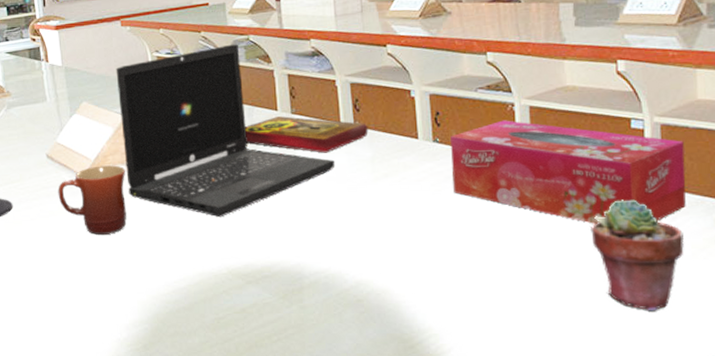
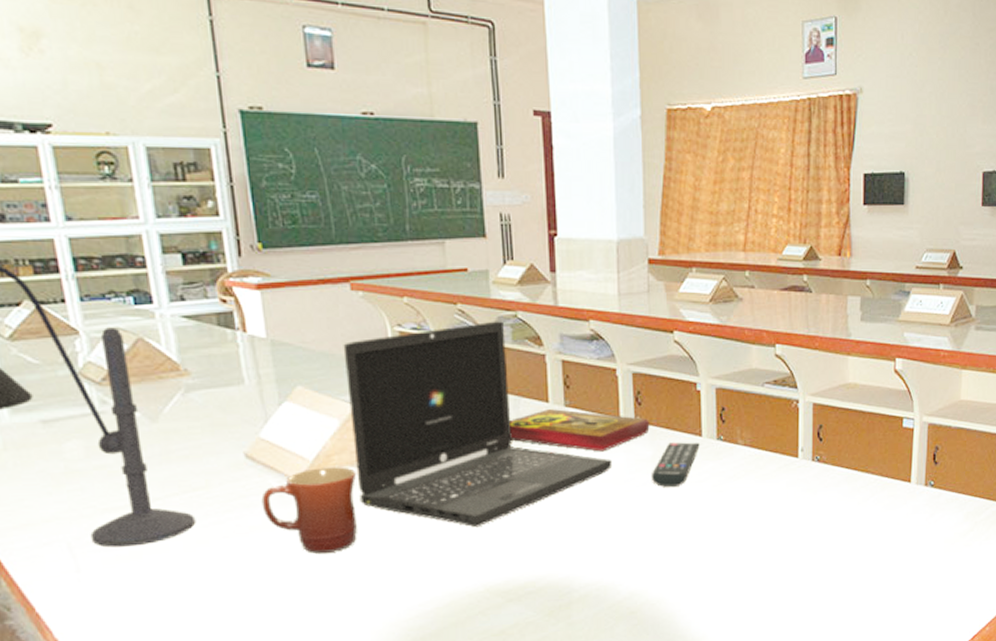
remote control: none [372,144,417,186] -> present [652,442,700,488]
tissue box: present [450,120,686,224] -> none [735,417,946,522]
potted succulent: present [591,199,684,311] -> none [860,497,939,605]

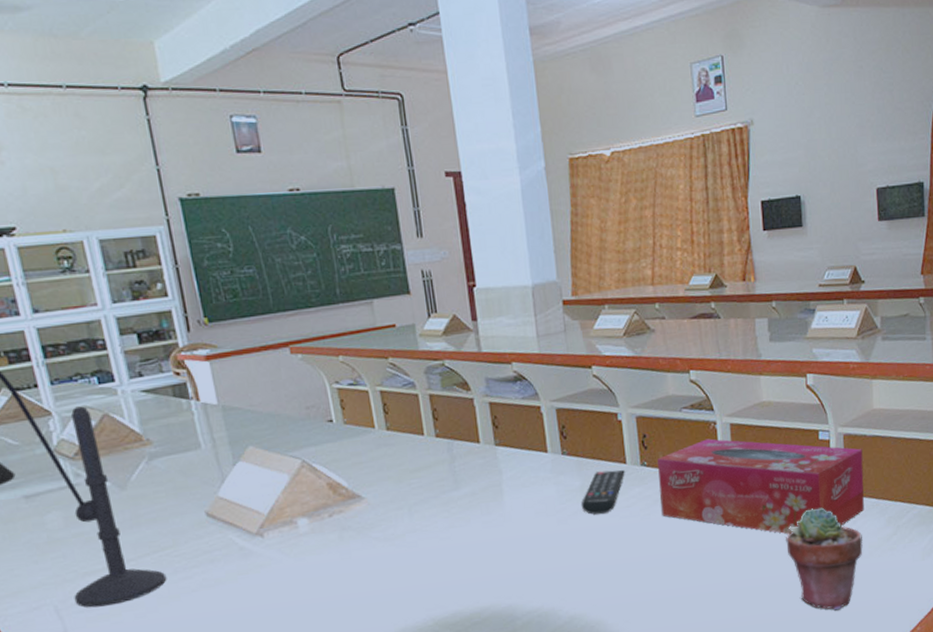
mug: present [261,467,357,554] -> none [223,518,313,600]
laptop: present [343,321,613,528] -> none [287,370,544,566]
book: present [510,409,650,452] -> none [445,448,577,486]
tissue box: none [735,417,946,522] -> present [657,438,864,534]
potted succulent: none [860,497,939,605] -> present [786,507,863,611]

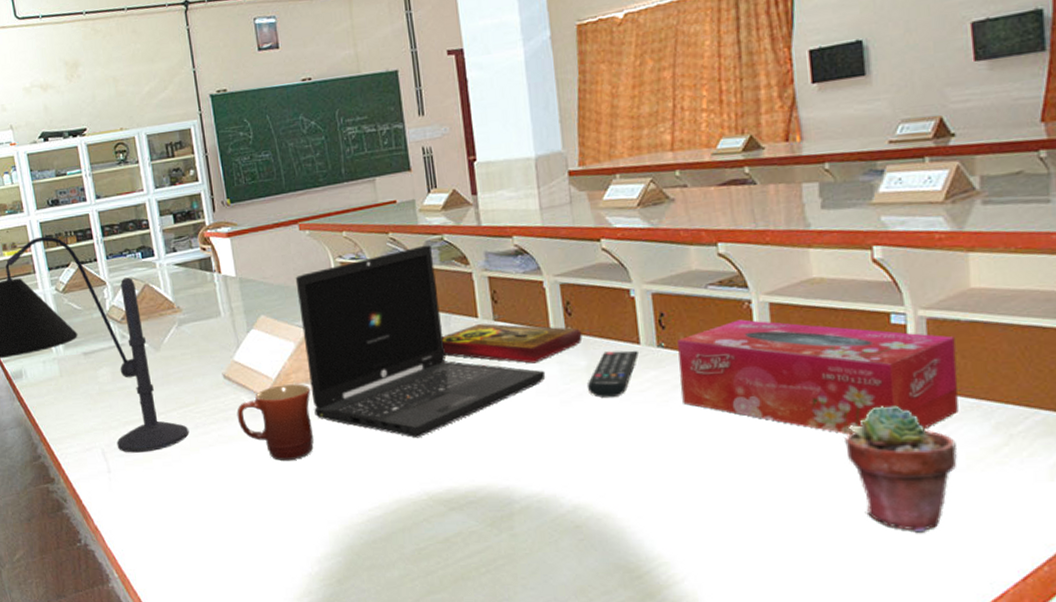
mug: none [223,518,313,600] -> present [237,384,314,461]
laptop: none [287,370,544,566] -> present [295,245,546,438]
book: none [445,448,577,486] -> present [442,323,582,364]

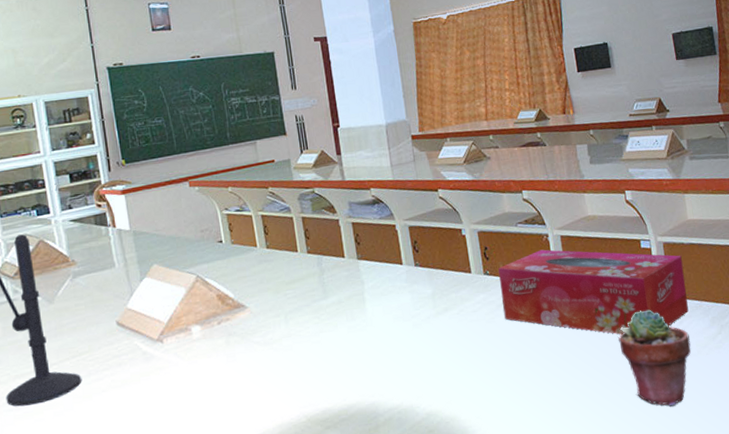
mug: present [237,384,314,461] -> none [130,325,203,399]
laptop: present [295,245,546,438] -> none [186,197,401,367]
book: present [442,323,582,364] -> none [315,262,428,294]
remote control: present [588,350,639,398] -> none [433,278,471,319]

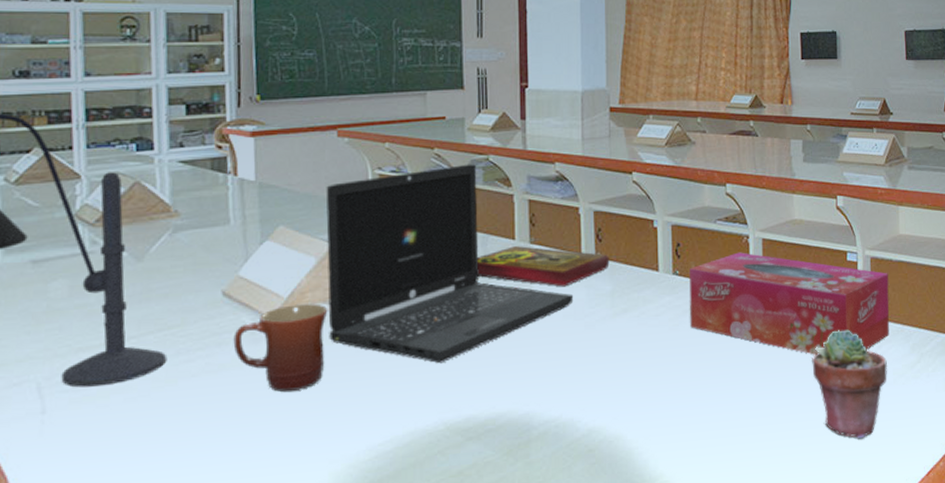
mug: none [130,325,203,399] -> present [233,304,328,392]
laptop: none [186,197,401,367] -> present [326,164,574,364]
book: none [315,262,428,294] -> present [477,246,610,287]

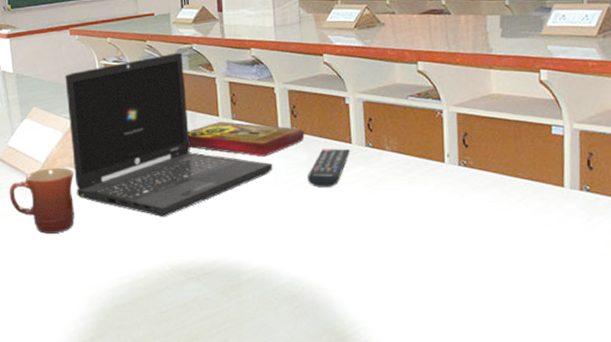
remote control: none [611,277,657,322] -> present [308,148,350,188]
tissue box: present [690,252,890,355] -> none [382,126,602,224]
potted succulent: present [812,329,887,439] -> none [512,201,599,306]

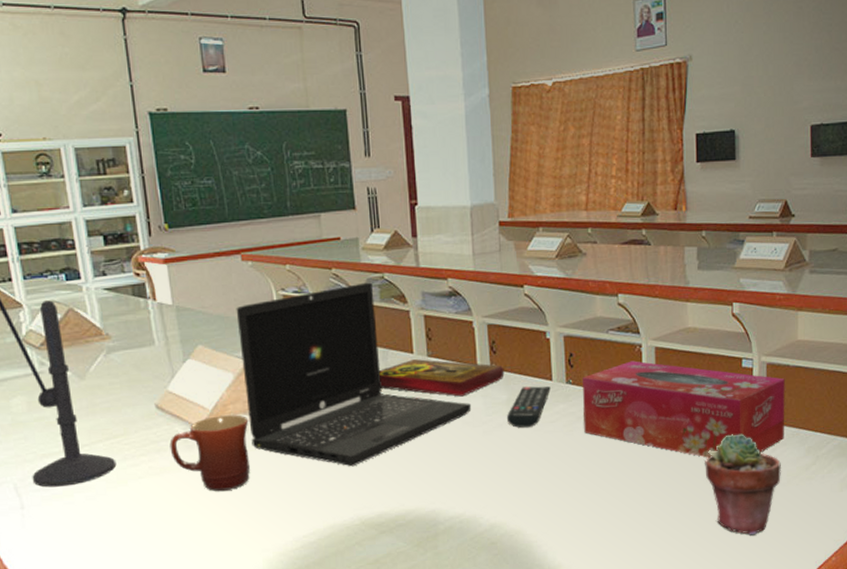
tissue box: none [382,126,602,224] -> present [583,361,785,458]
potted succulent: none [512,201,599,306] -> present [705,434,781,535]

